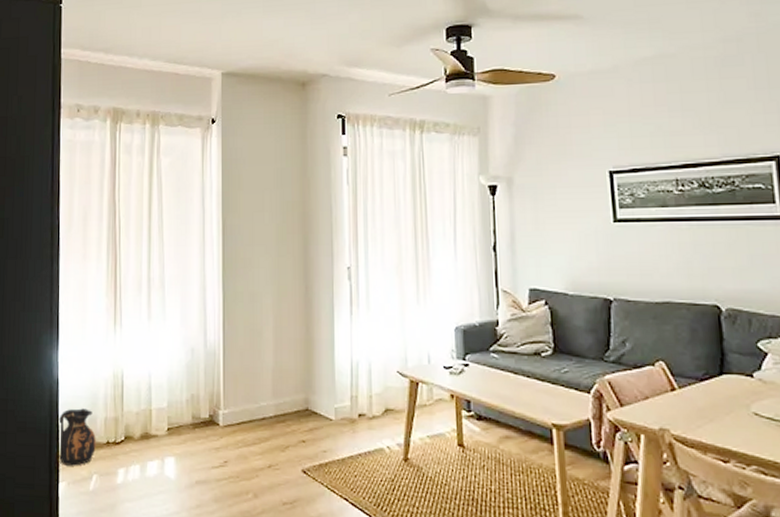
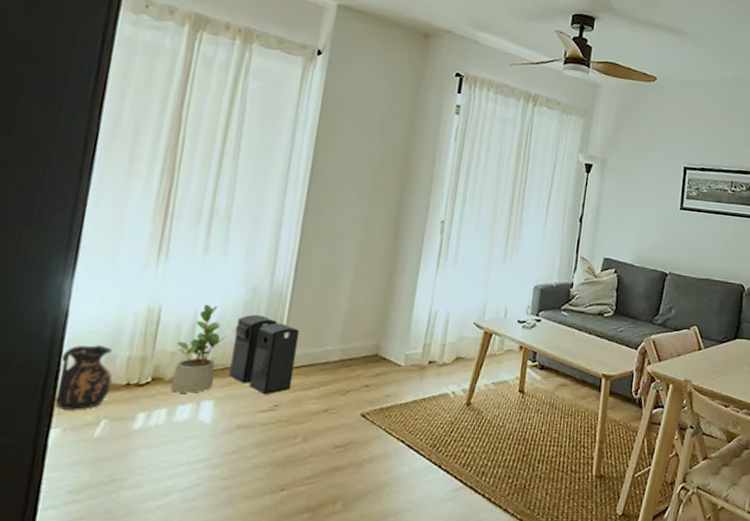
potted plant: none [139,367,175,450] -> present [170,304,226,393]
speaker: none [182,375,236,452] -> present [229,315,300,395]

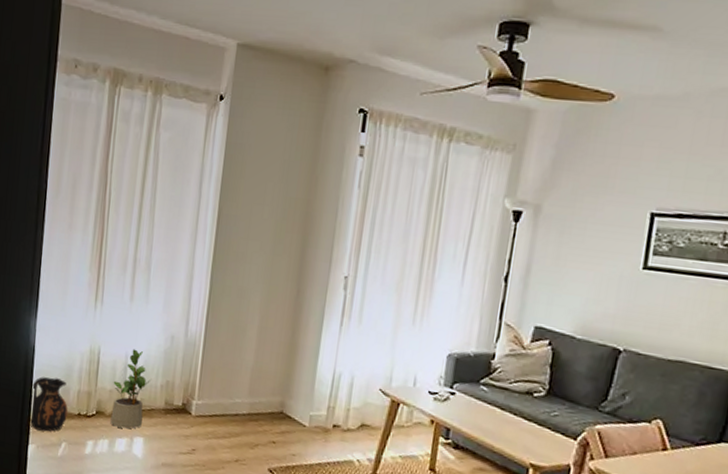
speaker: present [229,315,300,395] -> none [154,362,212,439]

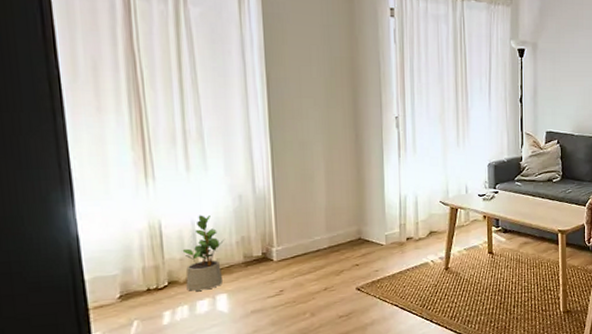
ceramic jug: present [29,376,68,432] -> none [83,261,134,317]

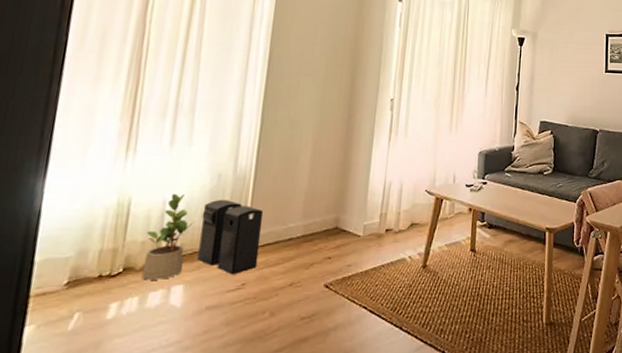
speaker: none [231,218,291,284] -> present [197,200,264,275]

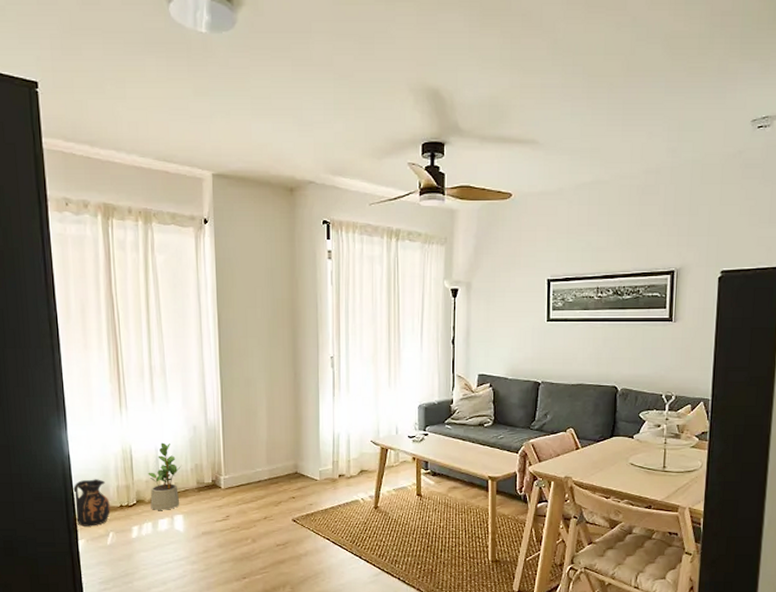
ceramic jug: none [27,241,85,307] -> present [73,479,110,526]
speaker: present [197,200,264,275] -> none [187,448,236,509]

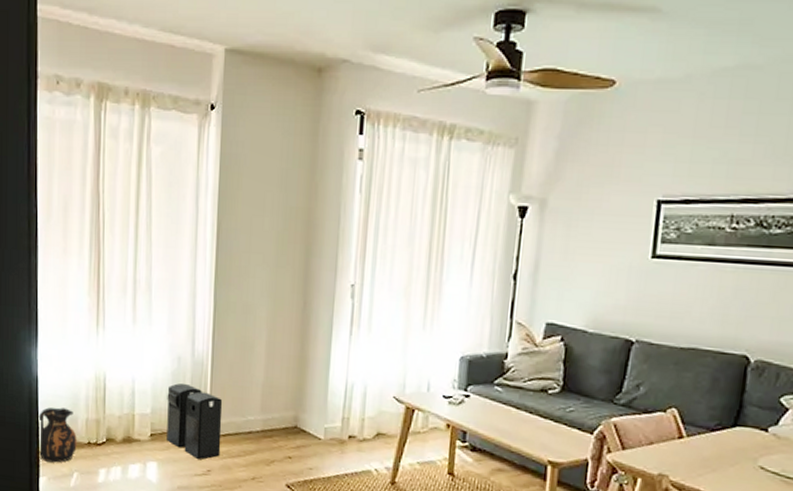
potted plant: present [148,442,181,510] -> none [121,372,160,454]
speaker: none [187,448,236,509] -> present [167,383,223,460]

